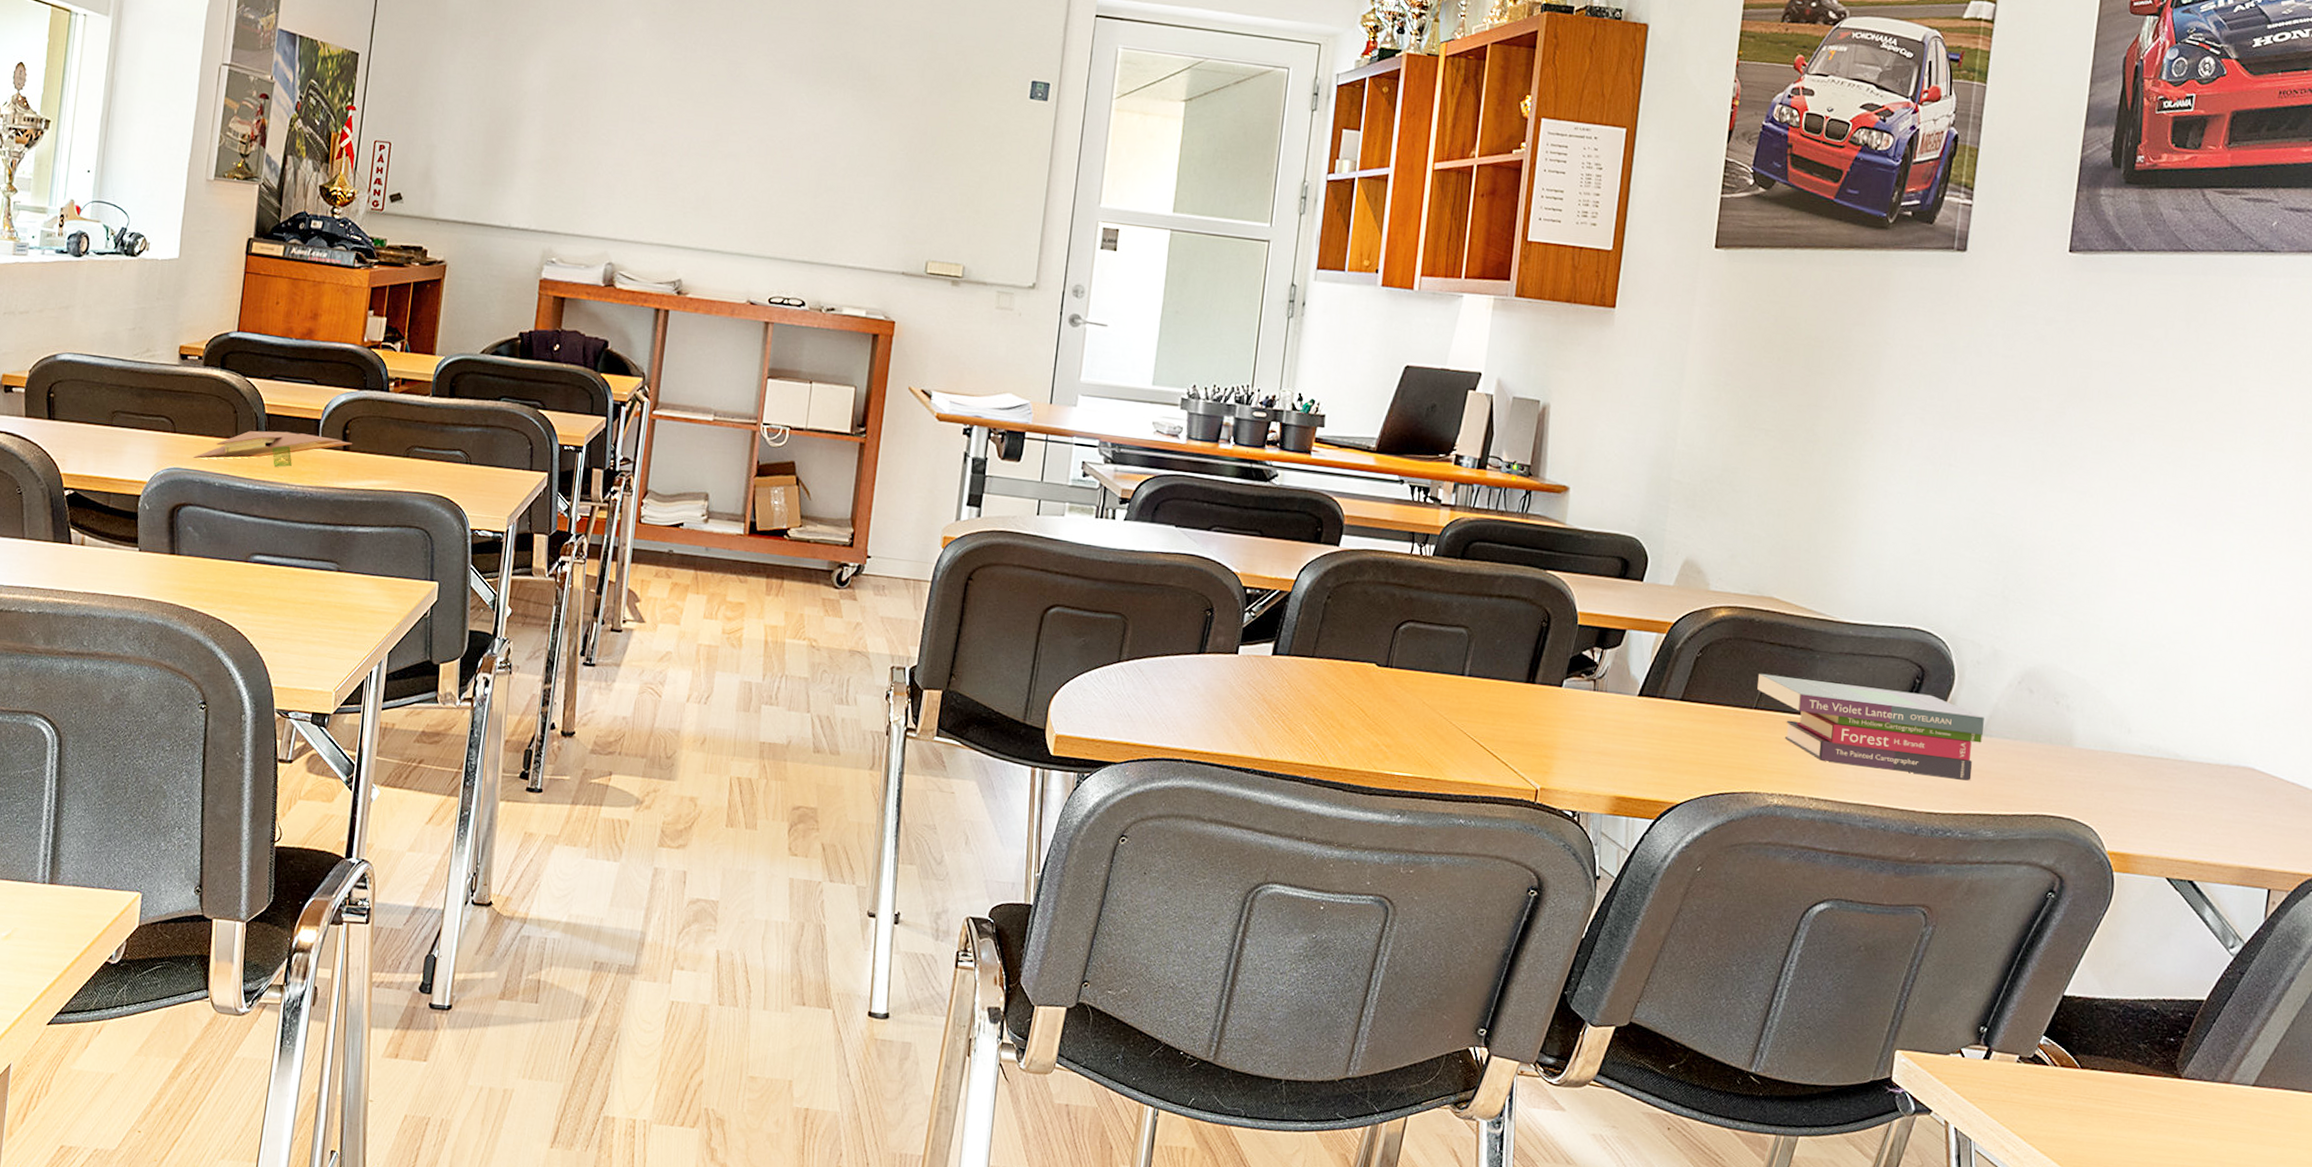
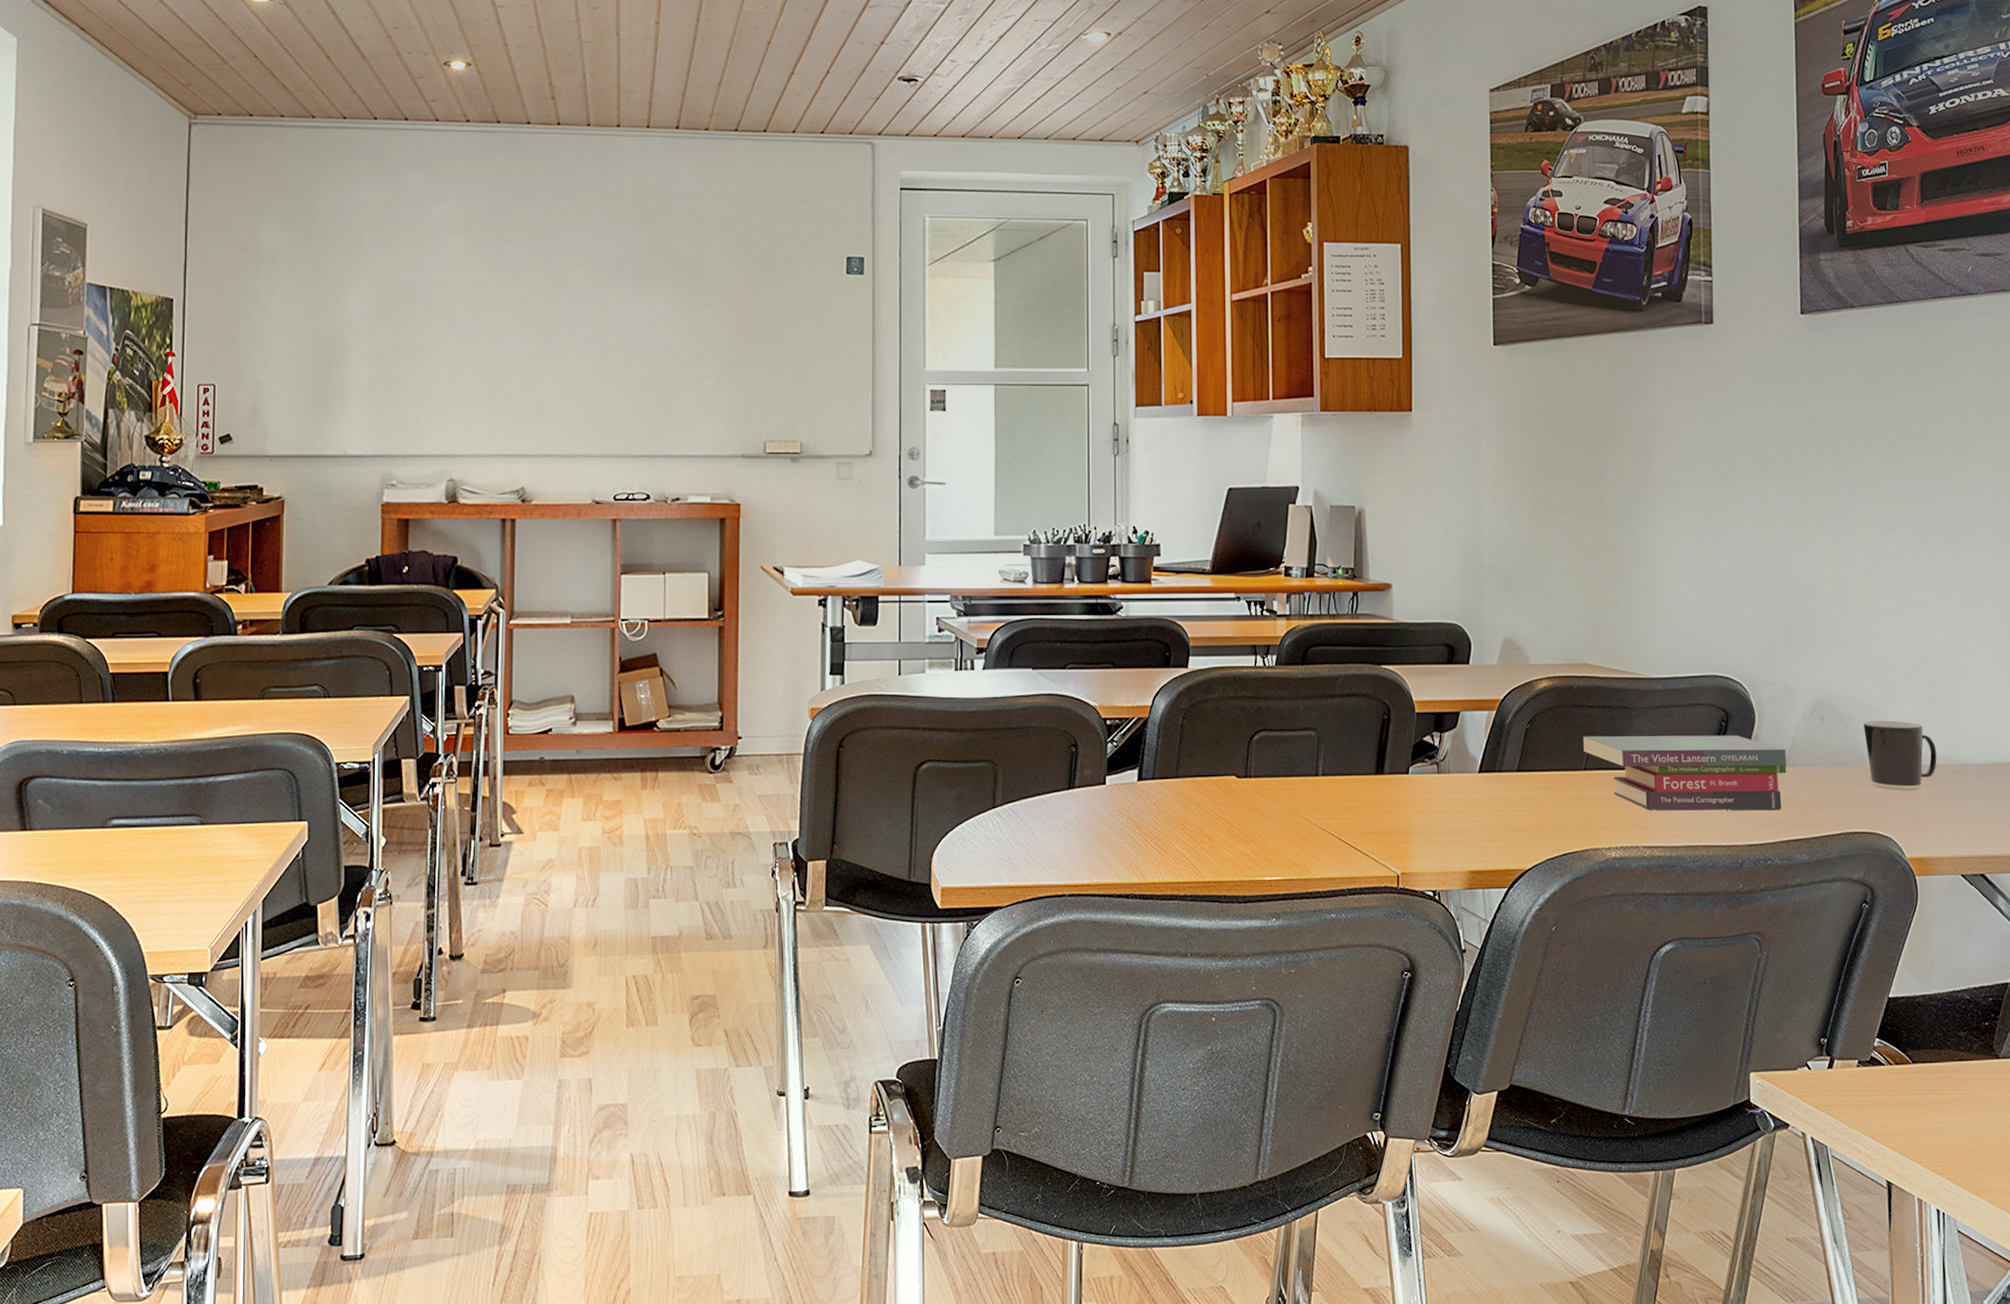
papers: present [193,431,353,467] -> none [37,688,205,728]
mug: none [2076,700,2158,781] -> present [1864,720,1937,790]

